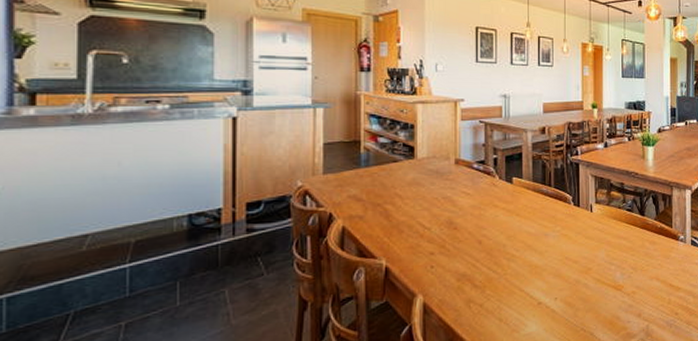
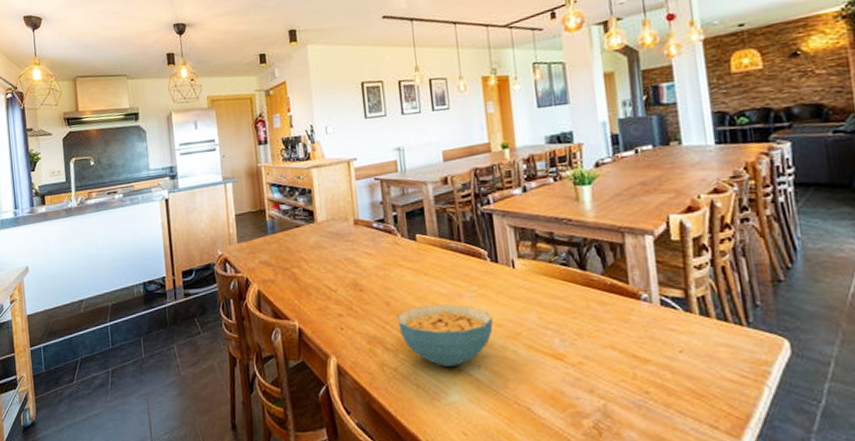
cereal bowl: none [488,243,570,301] -> present [398,304,493,367]

